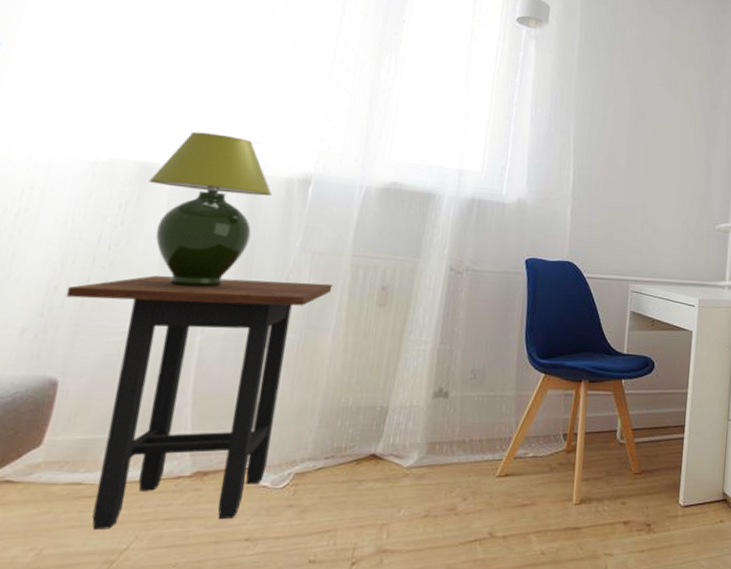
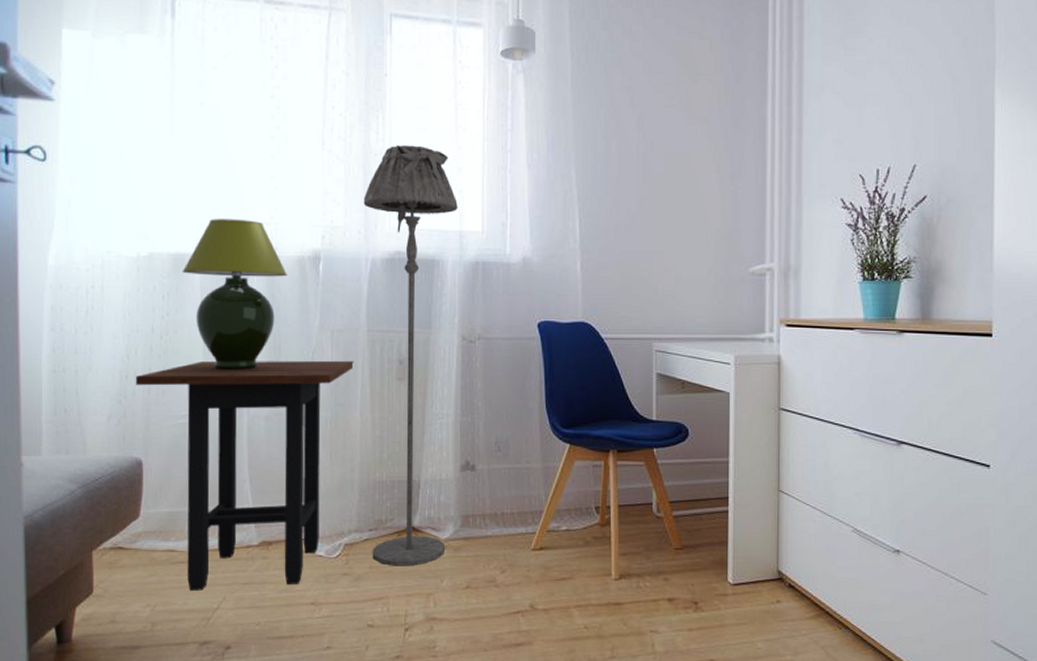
floor lamp: none [324,85,461,496] -> present [363,145,458,566]

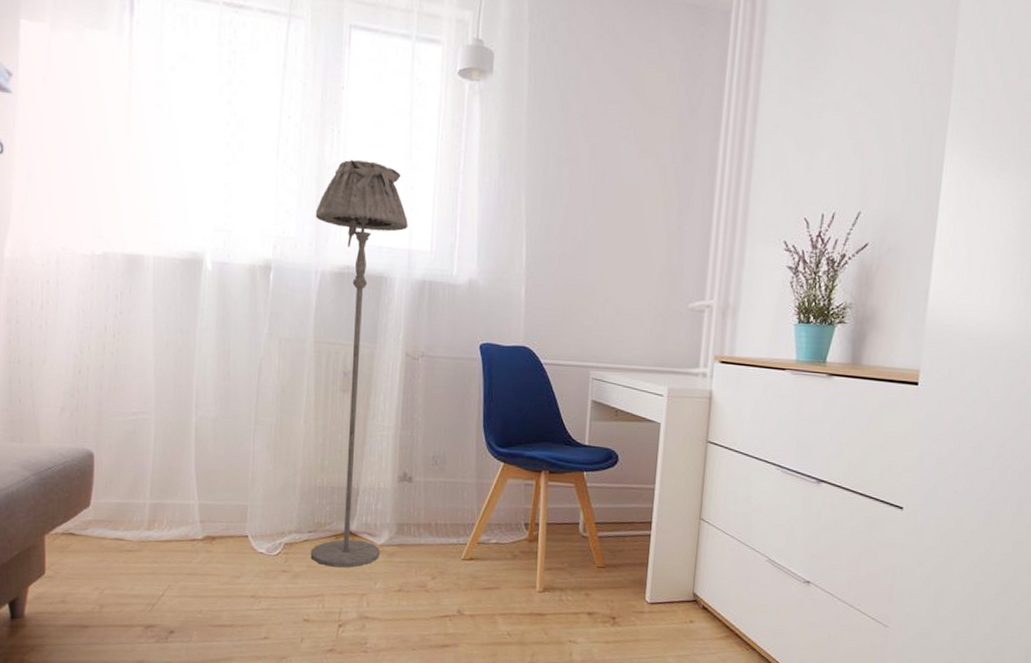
side table: present [135,360,354,592] -> none [88,361,300,579]
table lamp: present [182,219,288,370] -> none [136,222,239,373]

